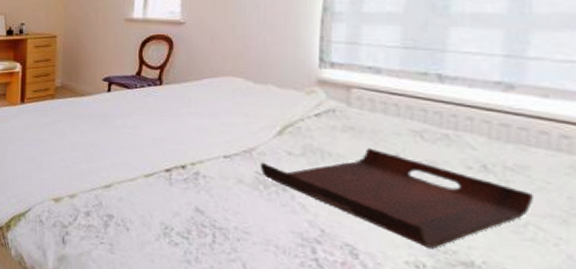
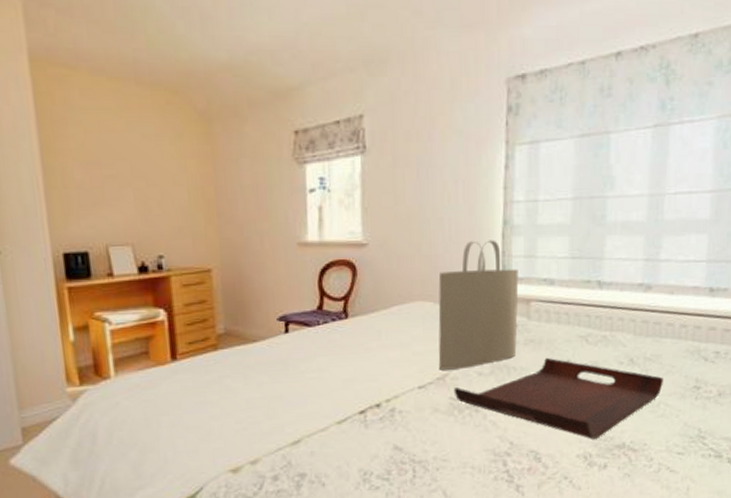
tote bag: none [245,25,338,146] -> present [438,240,519,370]

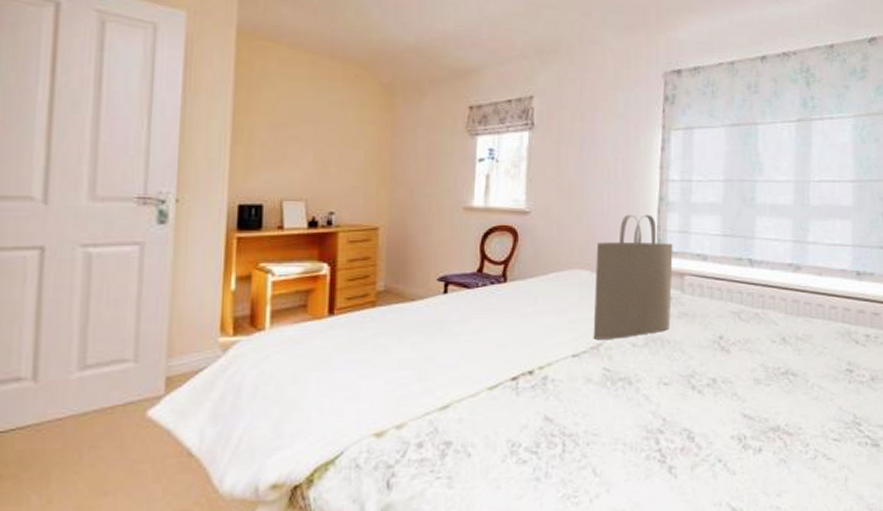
serving tray: present [453,357,663,439] -> none [607,331,816,420]

